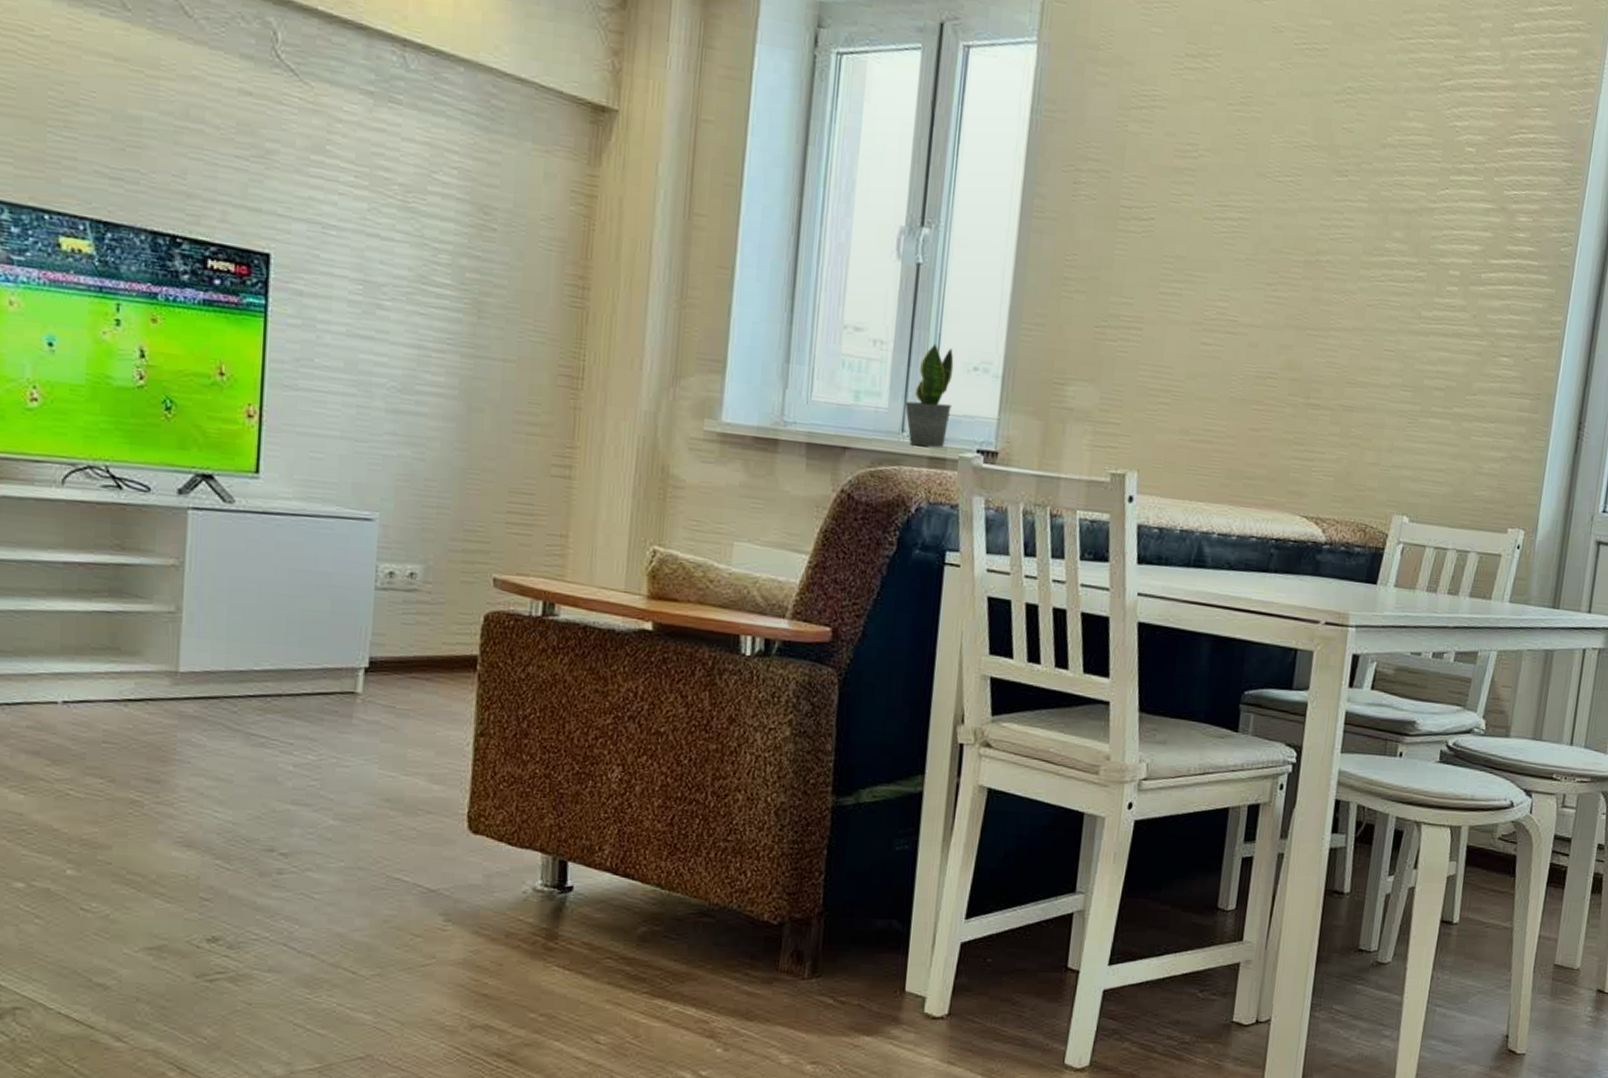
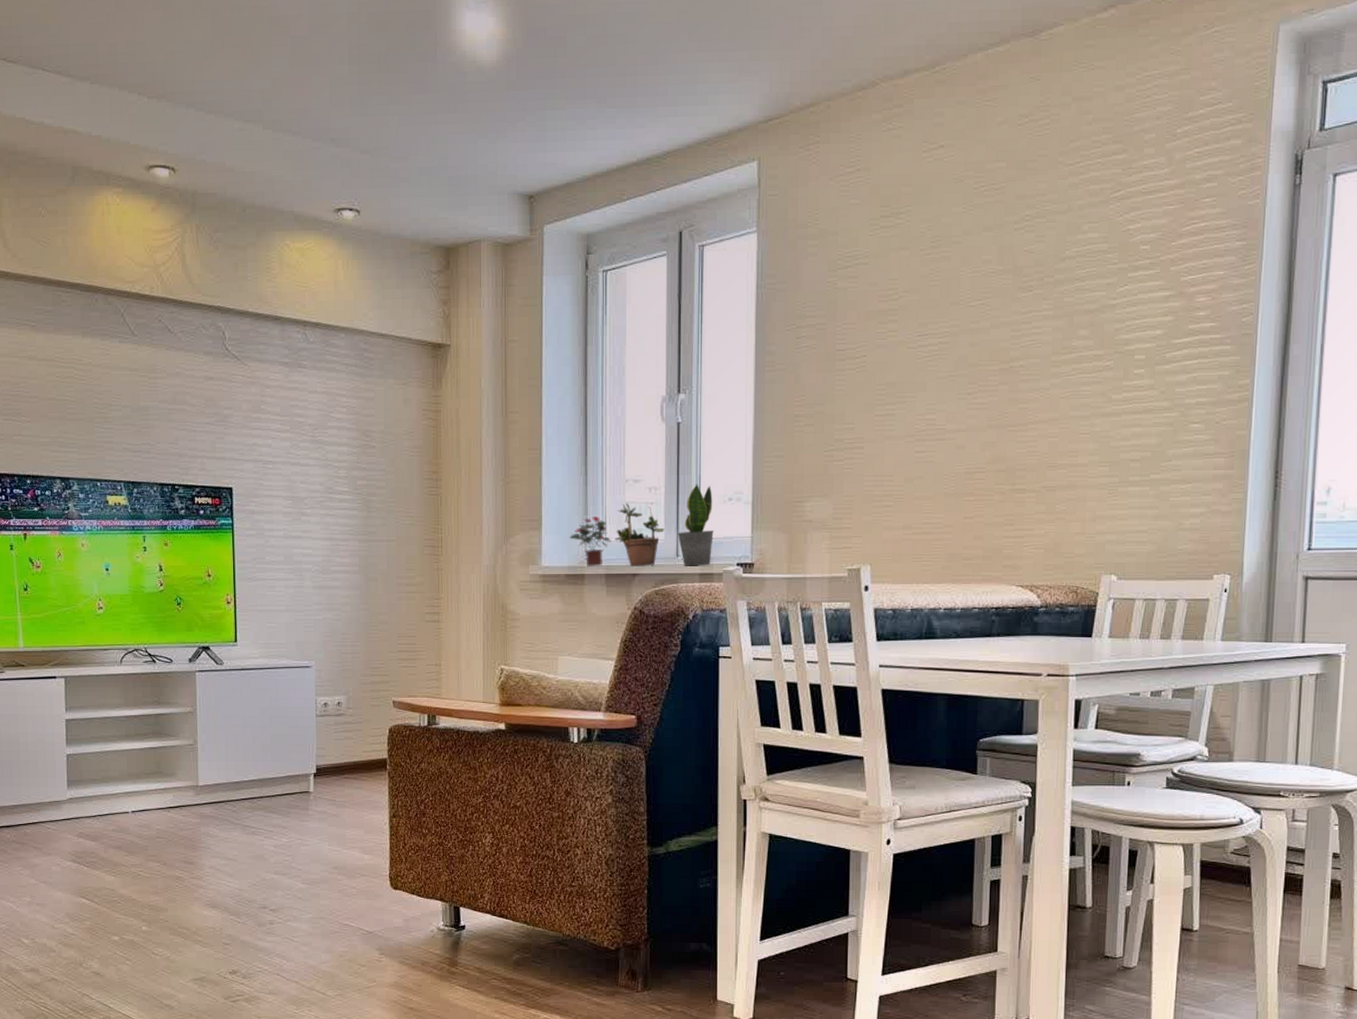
potted flower: none [763,365,818,432] -> present [570,515,611,567]
potted plant: none [823,355,889,440] -> present [615,503,665,566]

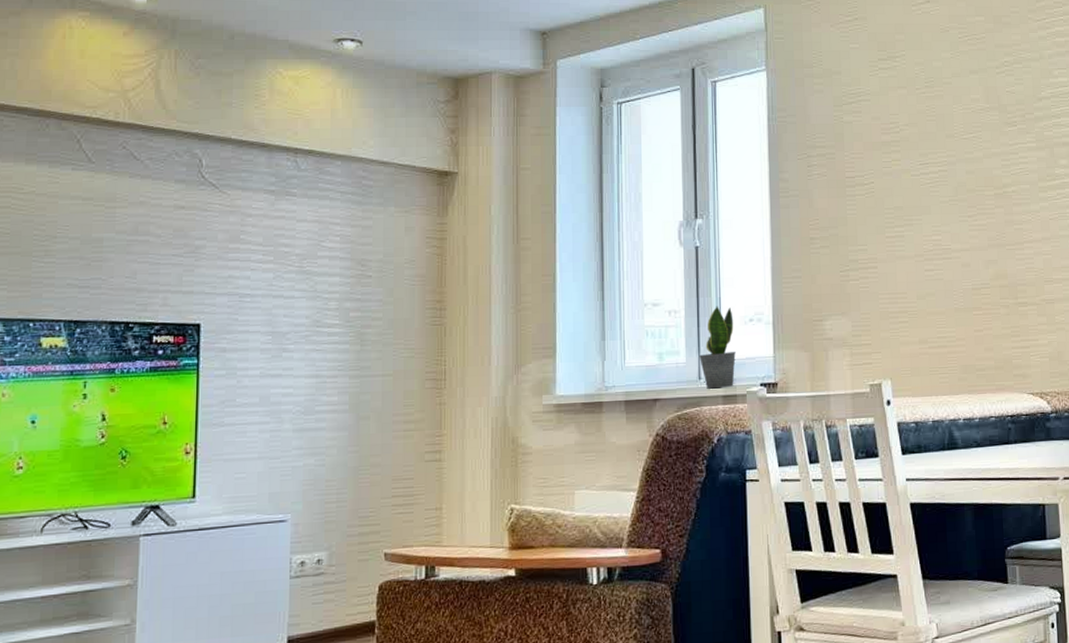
potted flower: present [570,515,611,567] -> none [586,341,630,394]
potted plant: present [615,503,665,566] -> none [634,326,686,392]

